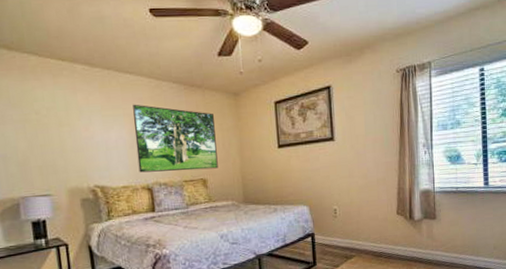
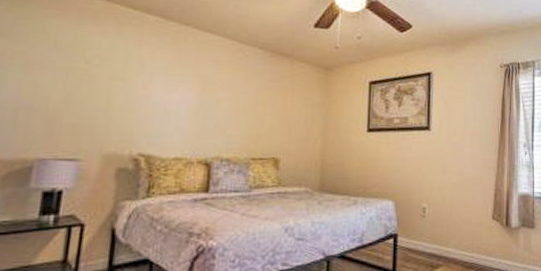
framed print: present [133,104,218,173] -> none [198,65,299,148]

